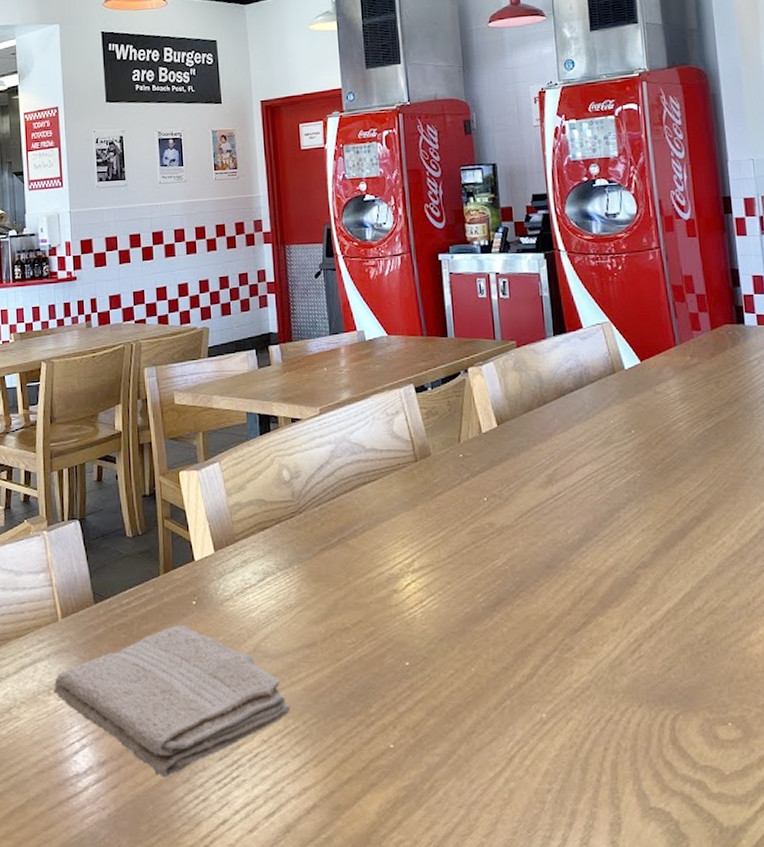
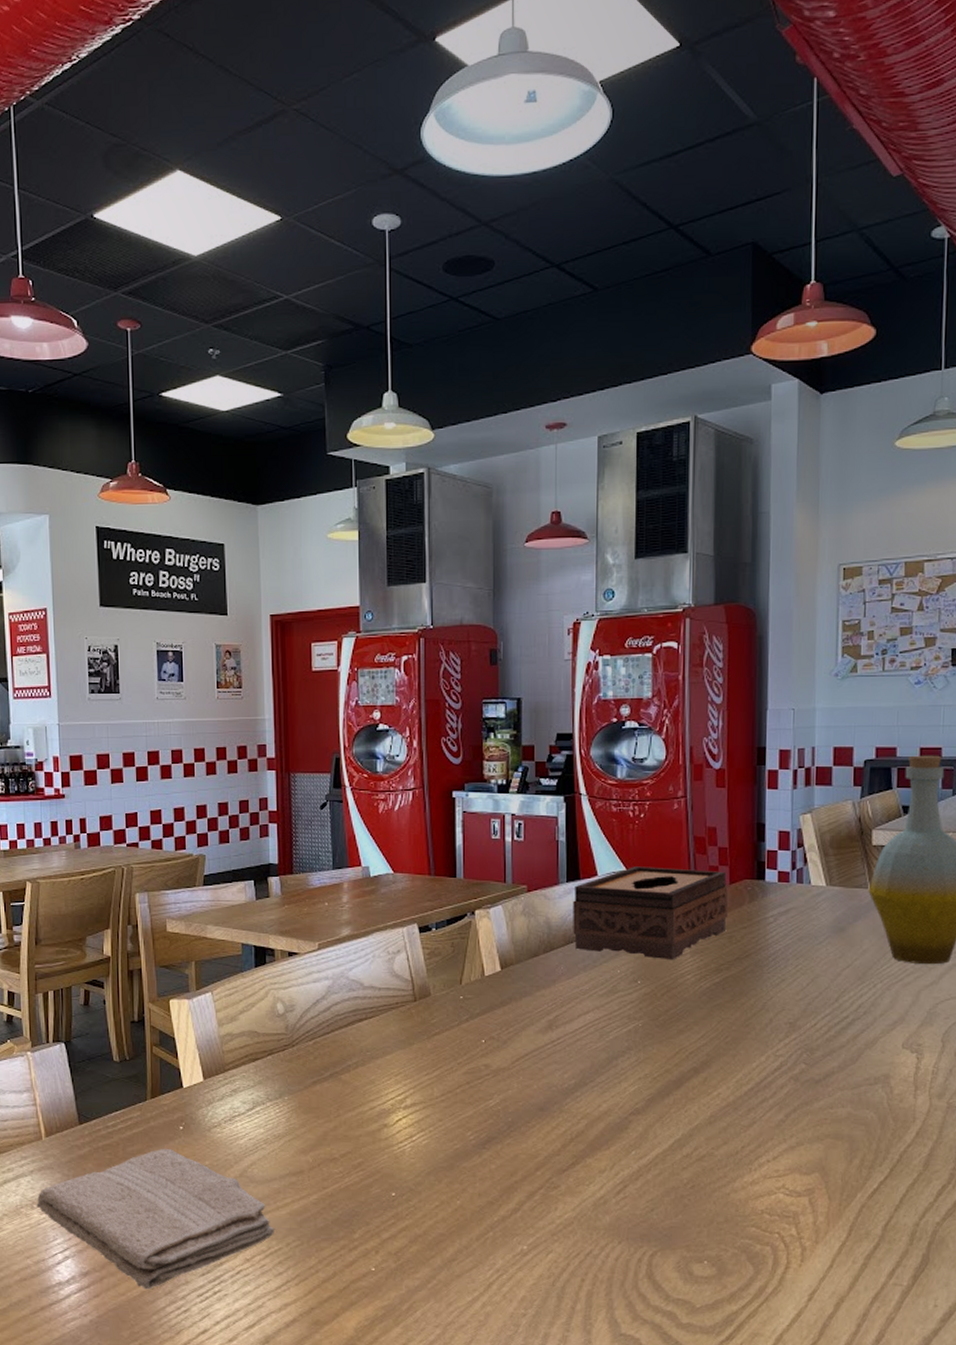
tissue box: none [561,316,712,408] -> present [573,866,728,961]

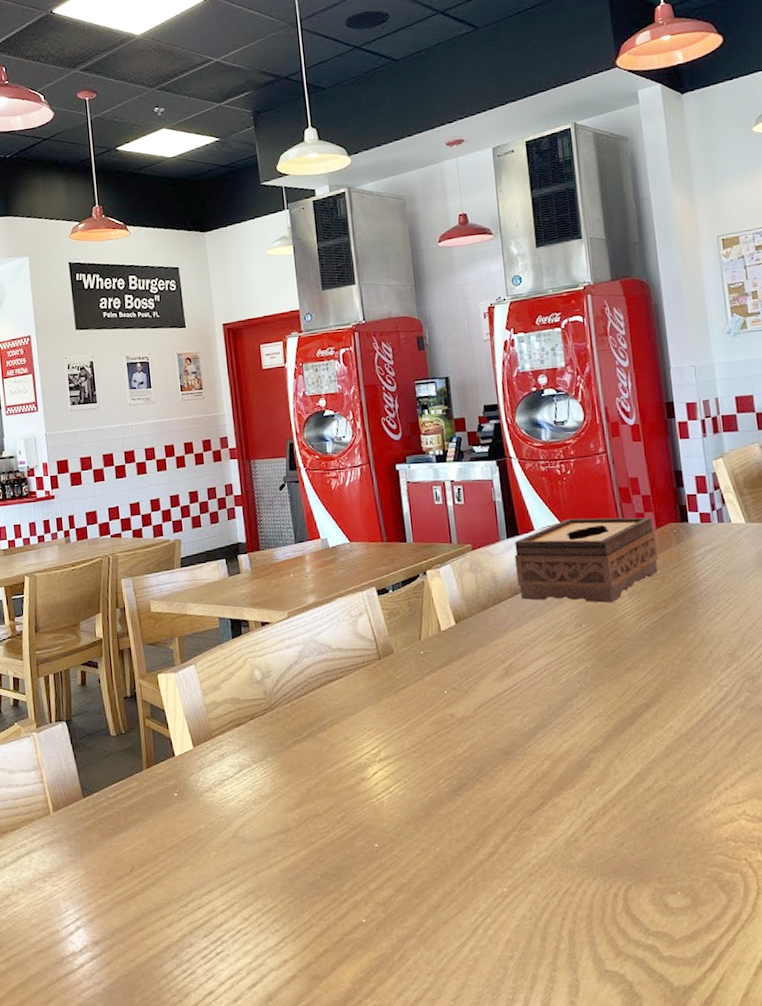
washcloth: present [36,1148,274,1290] -> none [48,815,269,955]

